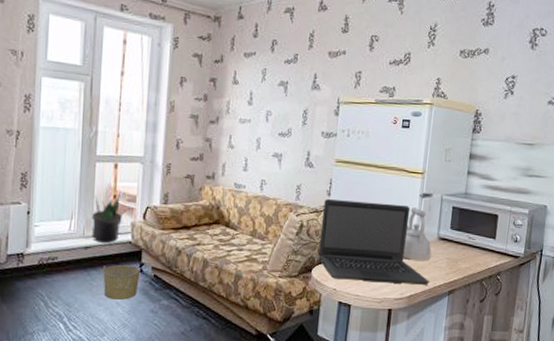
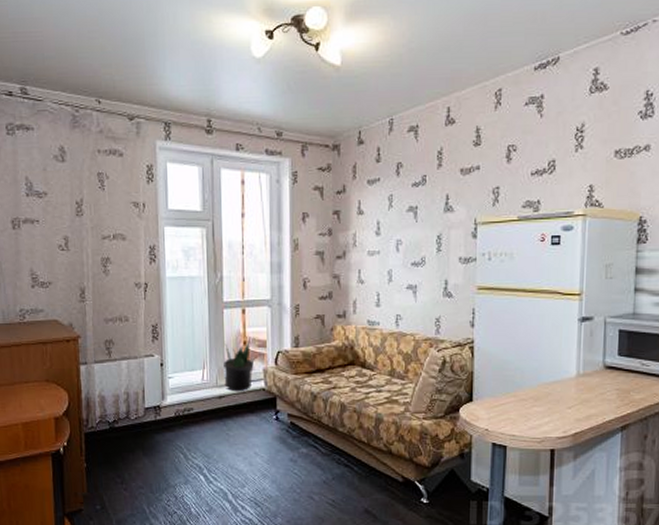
basket: present [103,265,141,300] -> none [239,413,277,449]
laptop: present [318,199,429,285] -> none [465,331,597,421]
kettle: present [403,206,432,262] -> none [563,332,598,394]

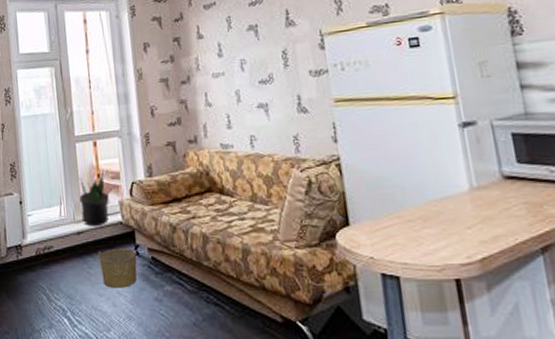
basket: none [239,413,277,449] -> present [98,249,137,288]

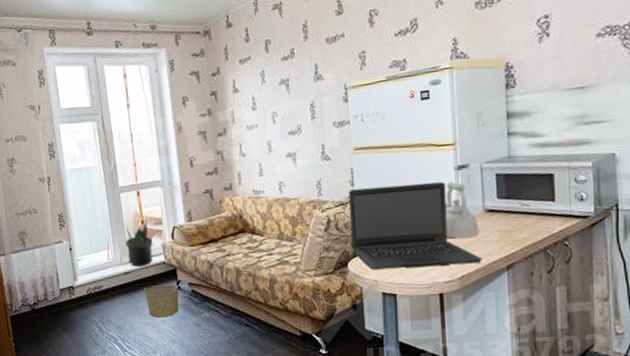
laptop: none [331,141,507,245] -> present [348,182,482,270]
kettle: none [450,140,501,211] -> present [445,181,481,239]

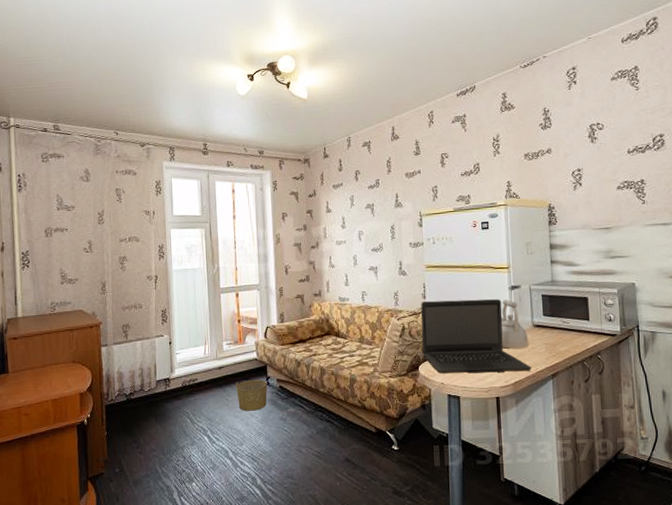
planter: present [124,220,153,267] -> none [222,319,247,362]

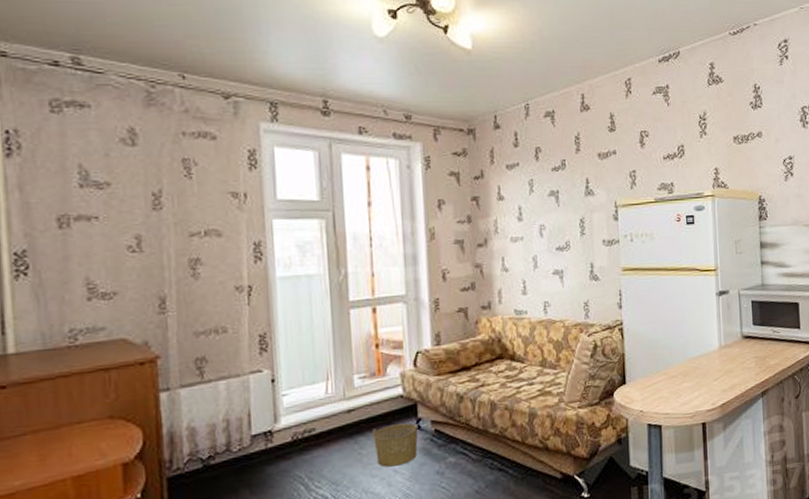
laptop: present [421,299,531,374] -> none [616,307,740,400]
kettle: present [501,299,530,350] -> none [707,307,739,366]

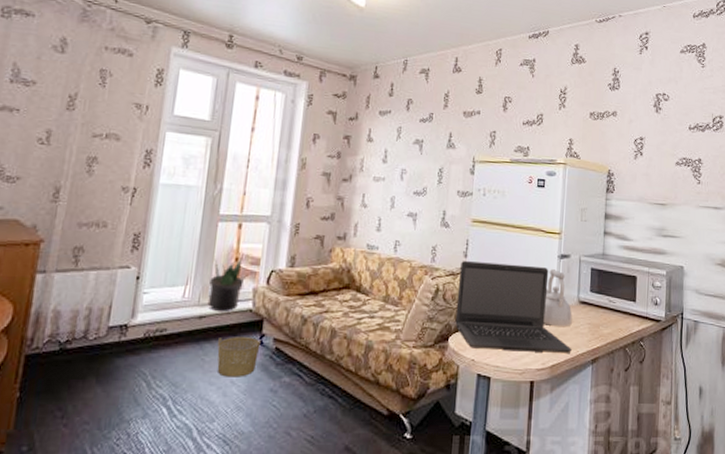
planter: none [352,343,389,402] -> present [207,257,244,311]
laptop: none [616,307,740,400] -> present [455,261,572,353]
kettle: none [707,307,739,366] -> present [543,268,573,328]

